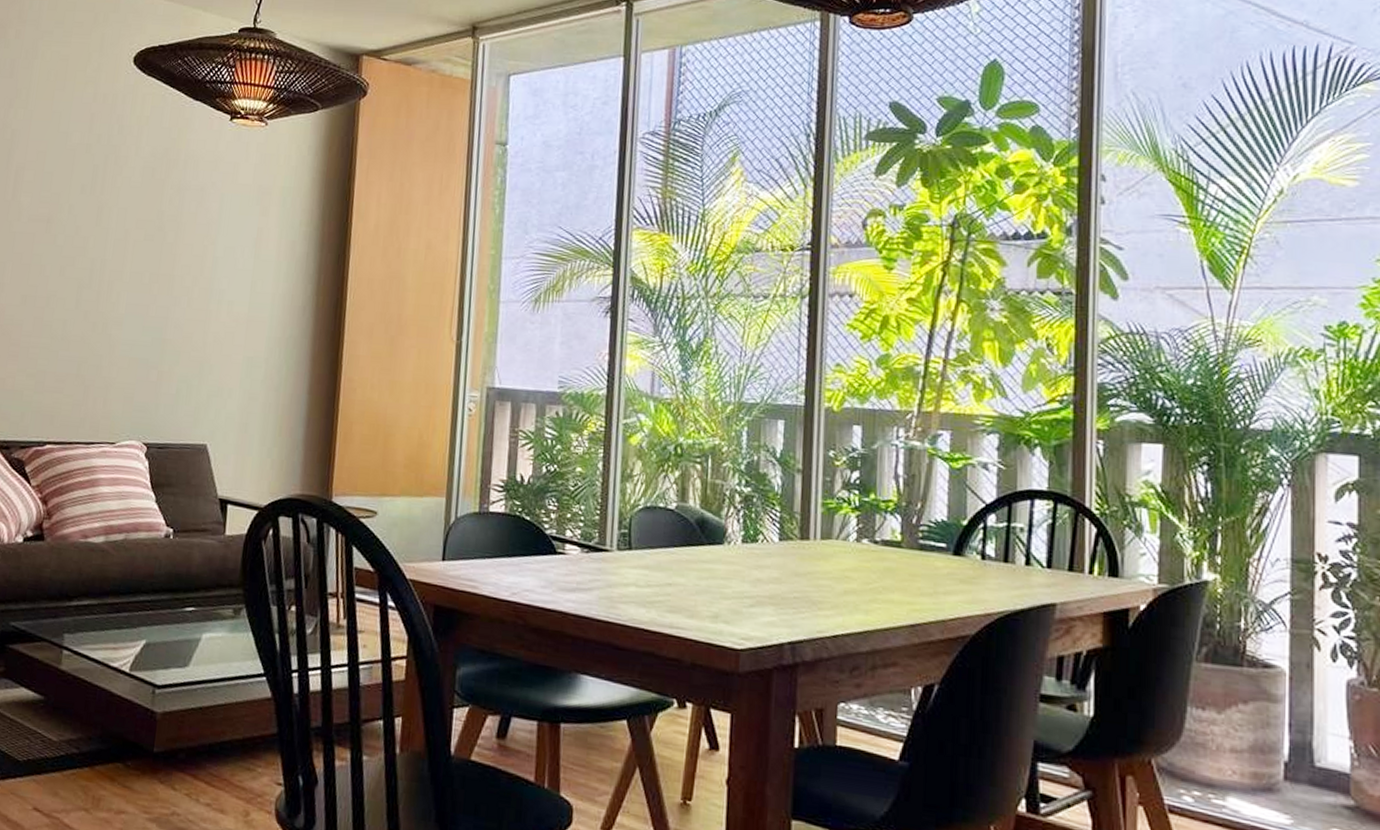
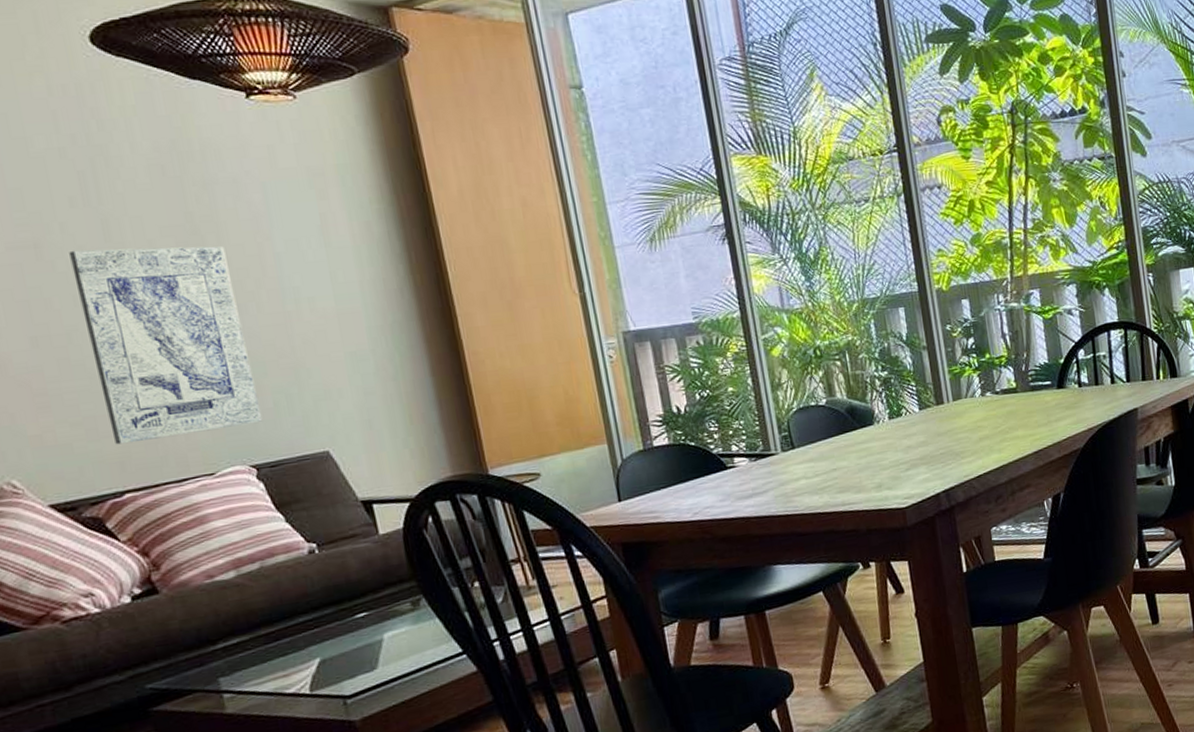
wall art: none [53,229,178,406] -> present [69,246,263,445]

